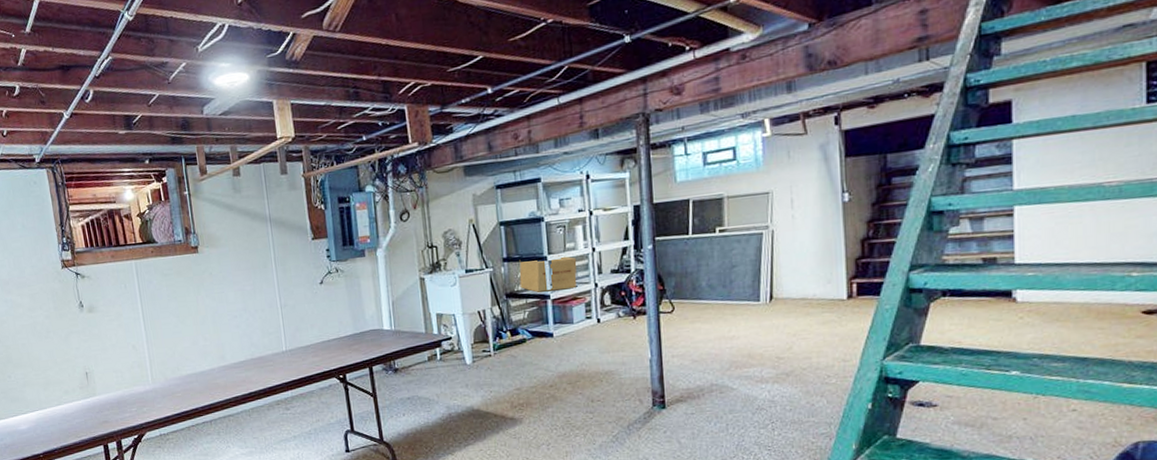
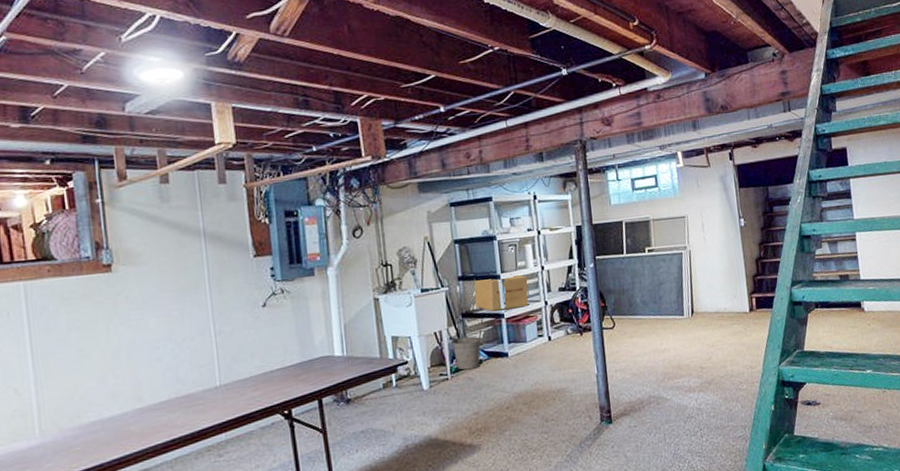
bucket: none [494,315,525,348] -> present [451,336,481,371]

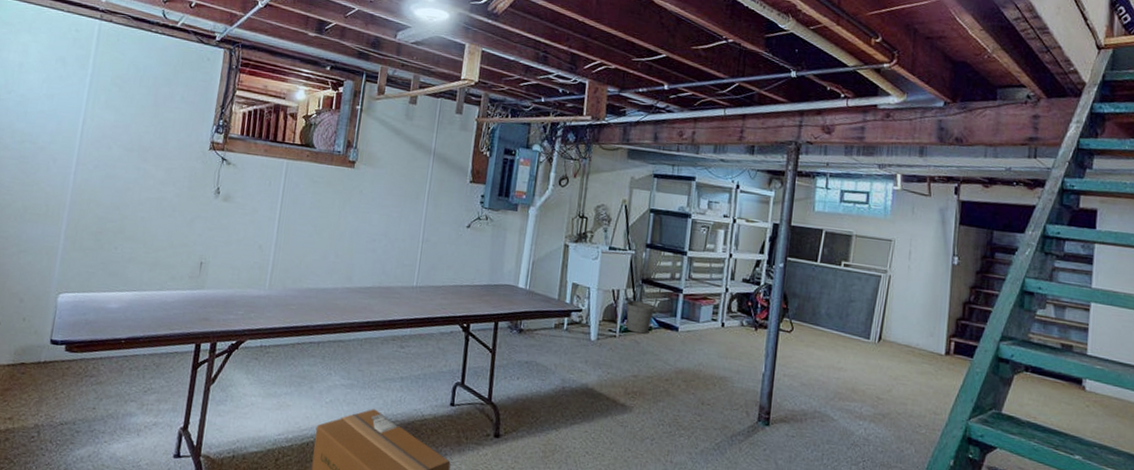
box: present [474,273,529,312] -> none [657,249,714,289]

